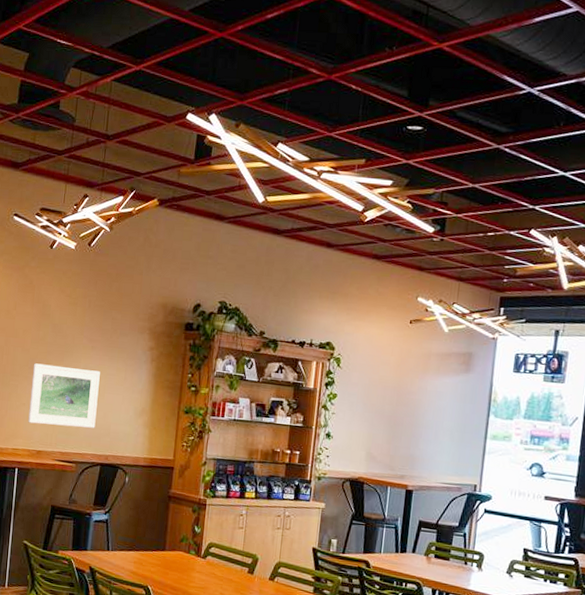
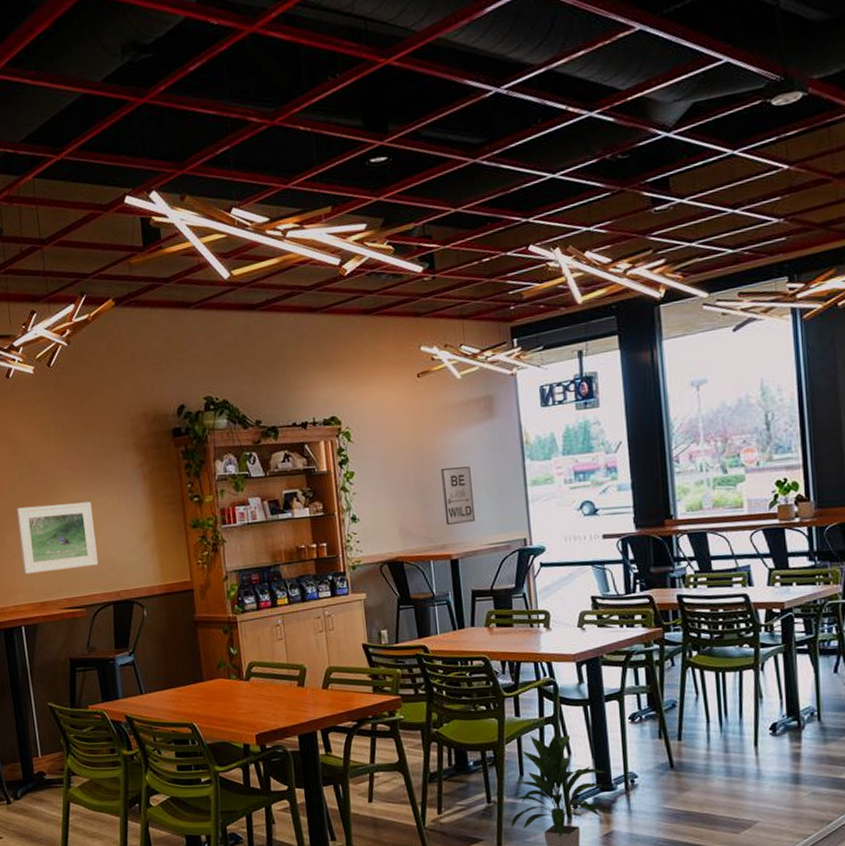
wall art: none [408,407,440,461] -> present [441,466,476,525]

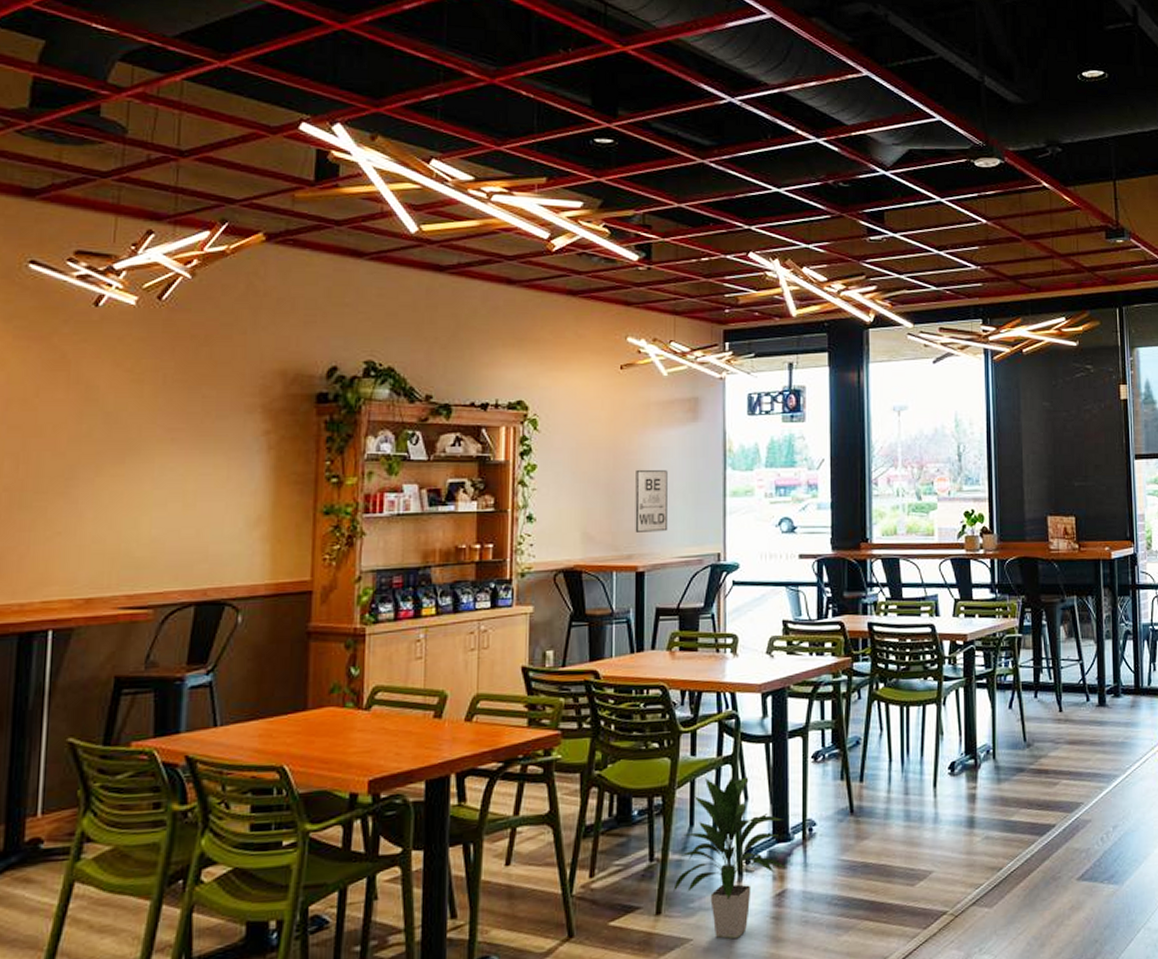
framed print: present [17,501,99,575] -> none [68,471,187,560]

